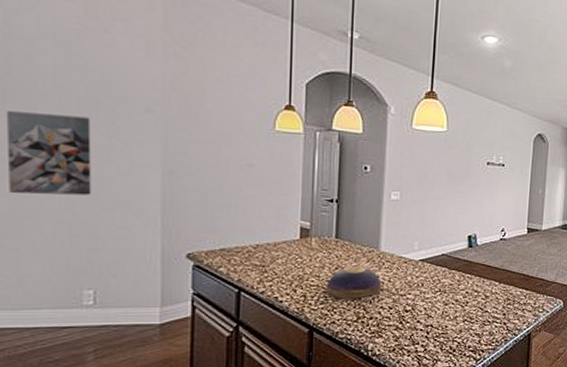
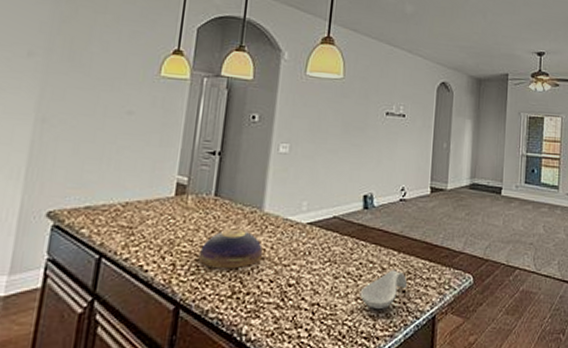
spoon rest: none [467,297,508,328] -> present [360,270,408,309]

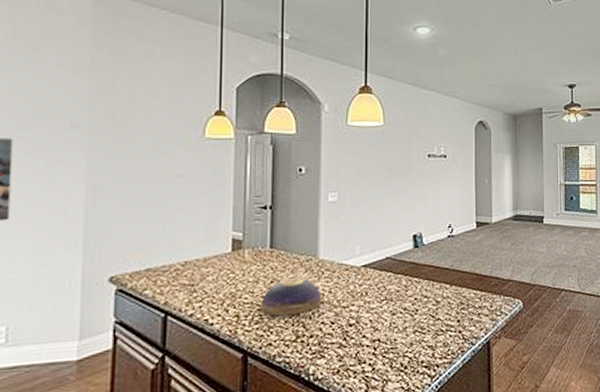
spoon rest: present [360,270,408,309] -> none [417,301,462,339]

